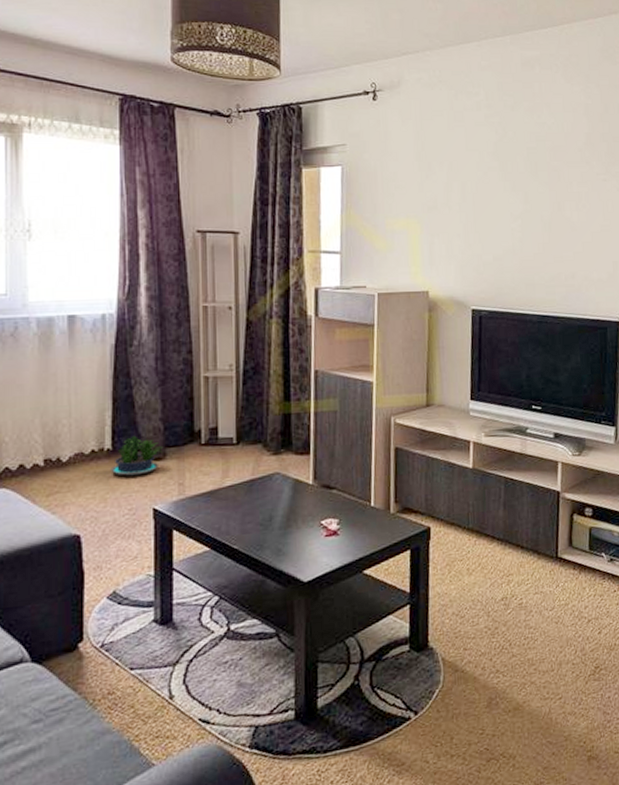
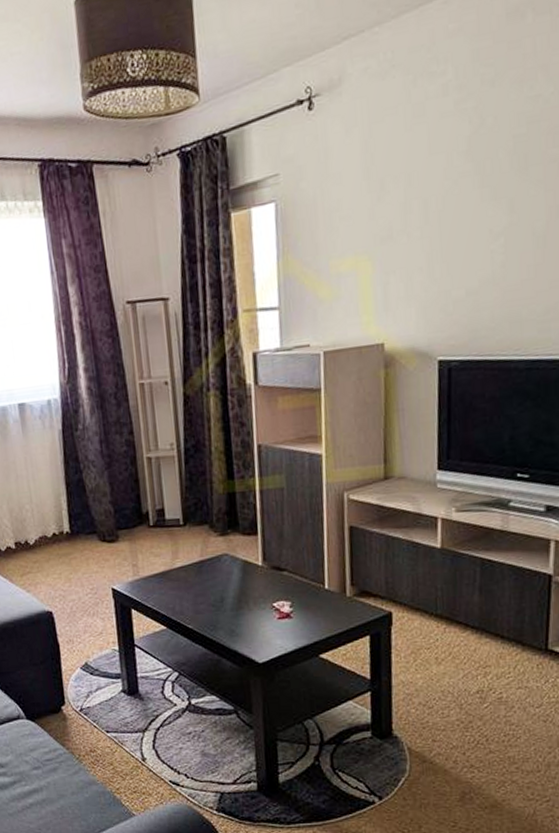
potted plant: present [110,435,163,476] -> none [71,518,115,558]

